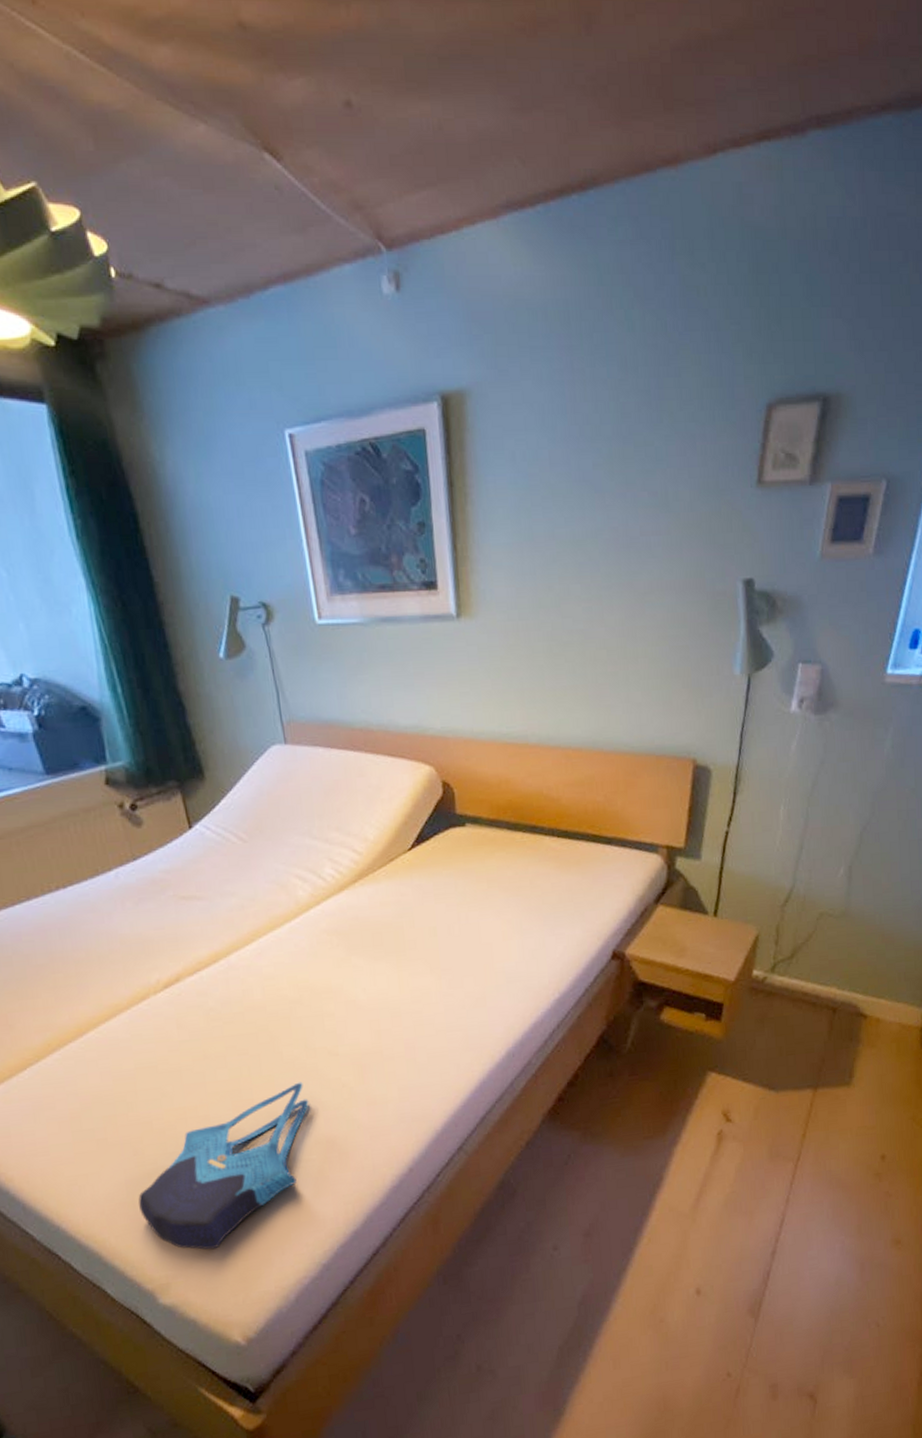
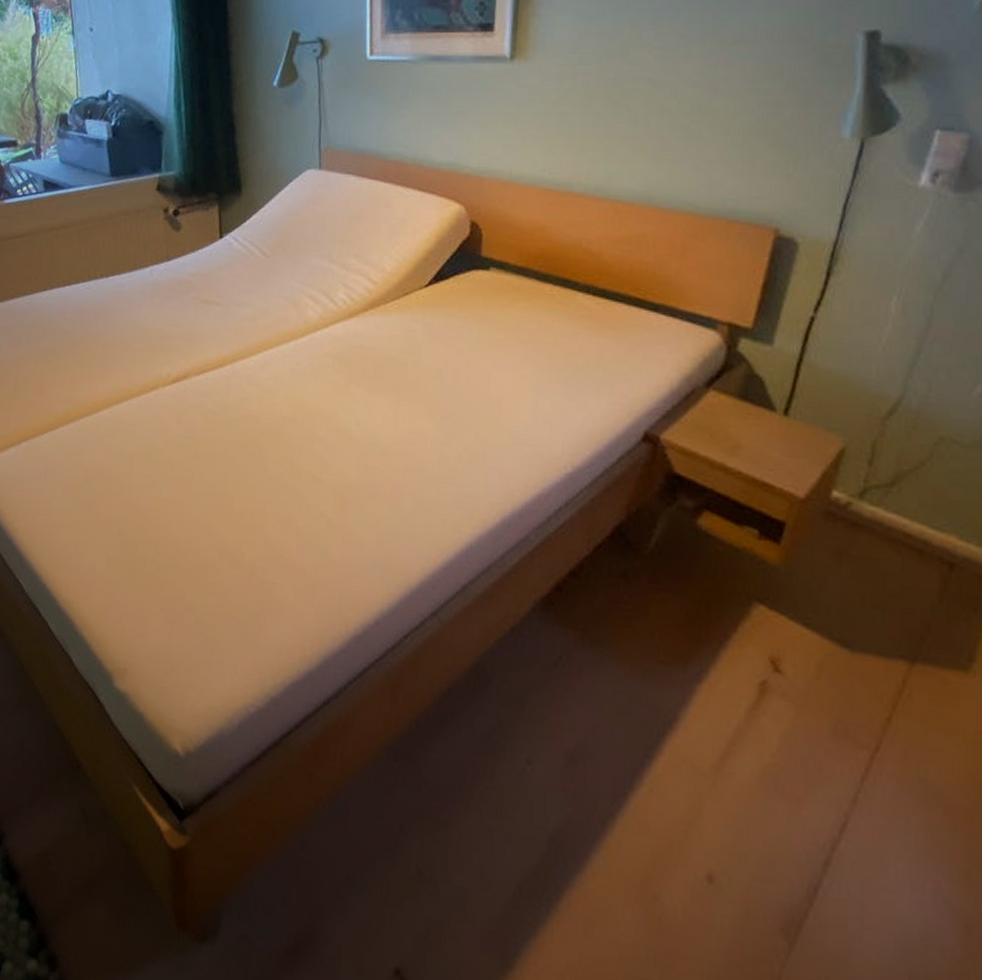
tote bag: present [138,1082,309,1250] -> none [114,501,285,648]

